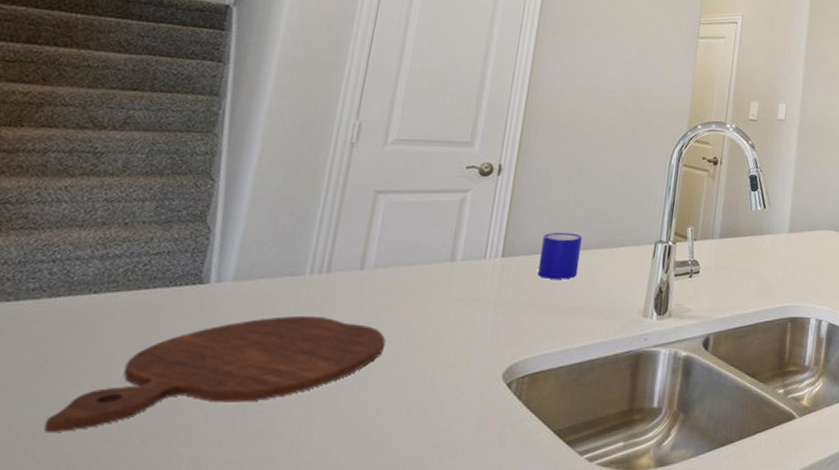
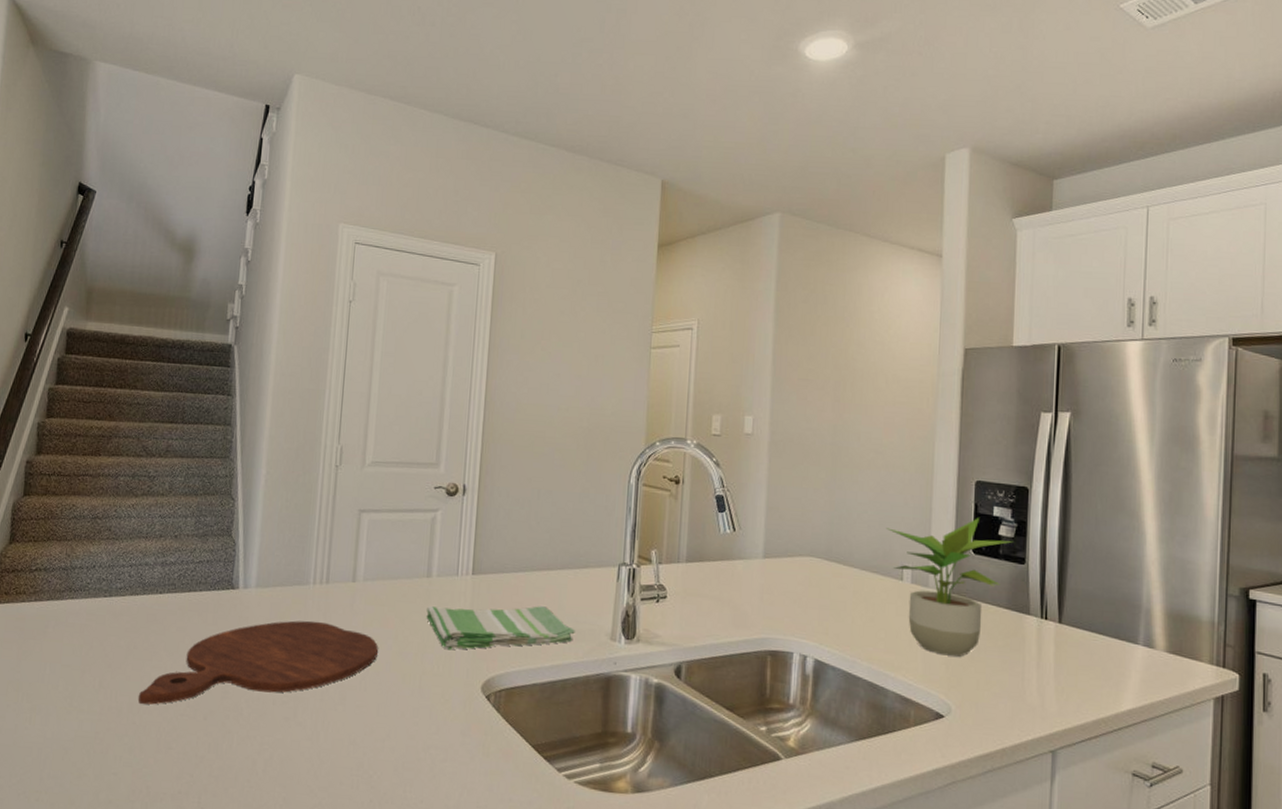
dish towel: none [445,286,608,338] -> present [426,606,575,650]
mug: present [538,232,583,279] -> none [506,551,546,599]

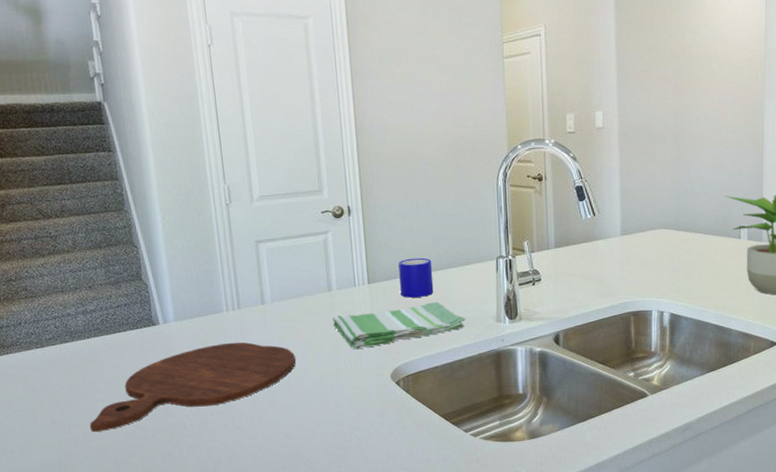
mug: none [506,551,546,599] -> present [398,257,434,298]

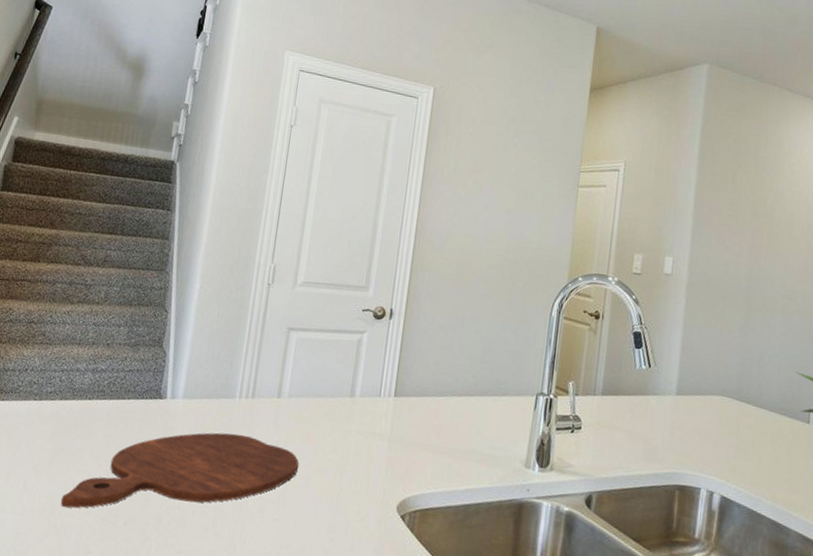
dish towel: present [332,302,465,350] -> none [347,425,491,469]
mug: present [398,257,434,298] -> none [426,376,467,423]

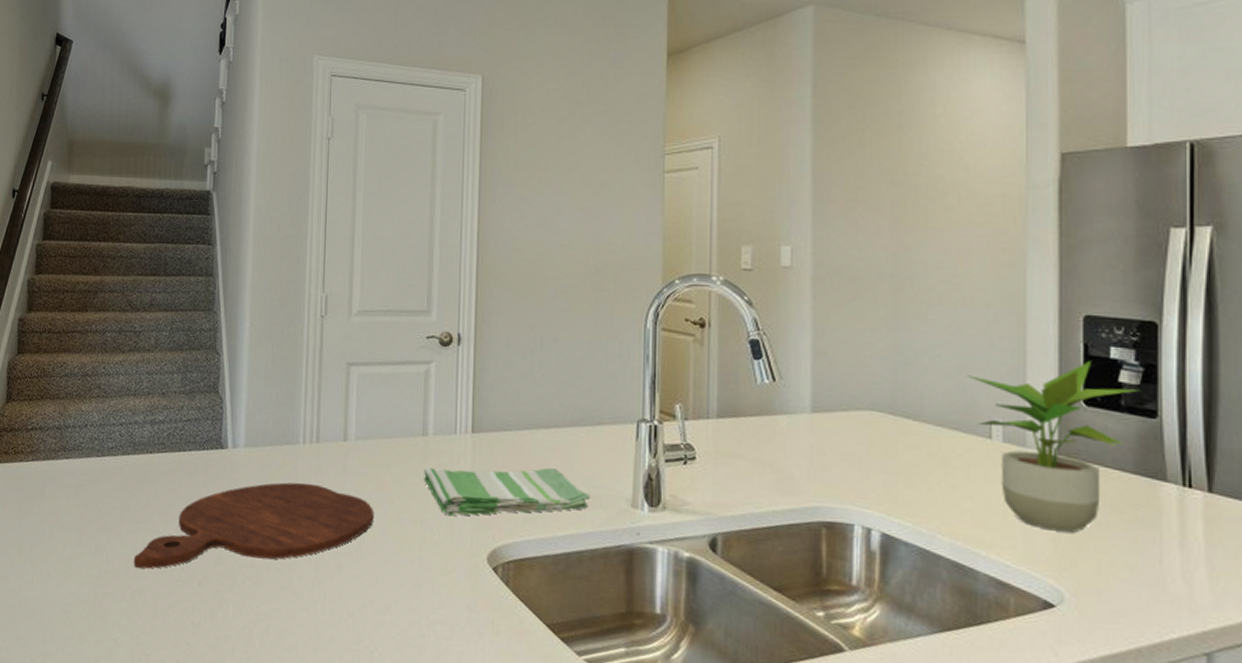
dish towel: none [347,425,491,469] -> present [424,468,590,516]

